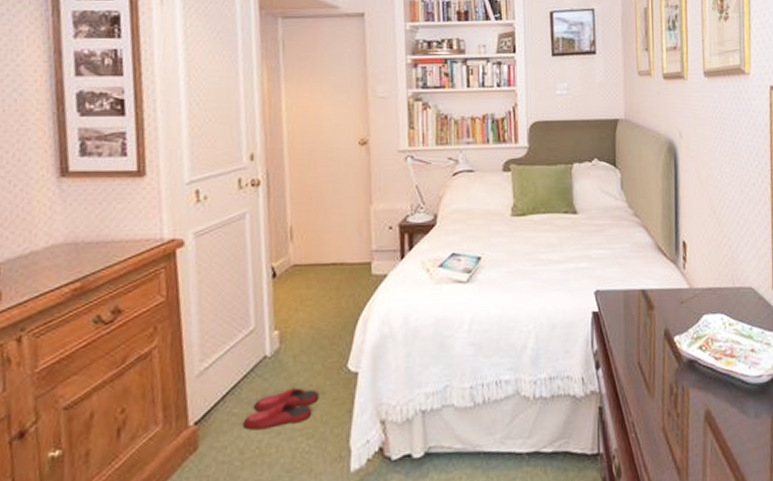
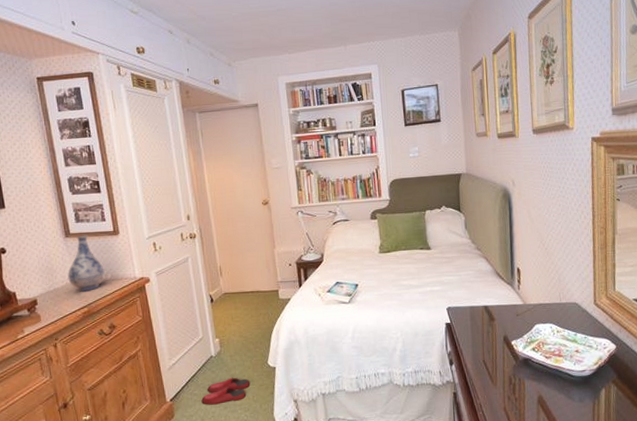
vase: none [55,175,117,258] -> present [67,235,106,292]

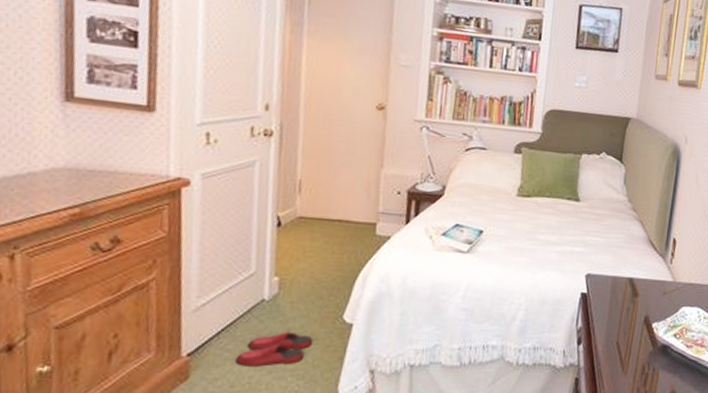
vase: present [67,235,106,292] -> none [55,102,122,185]

